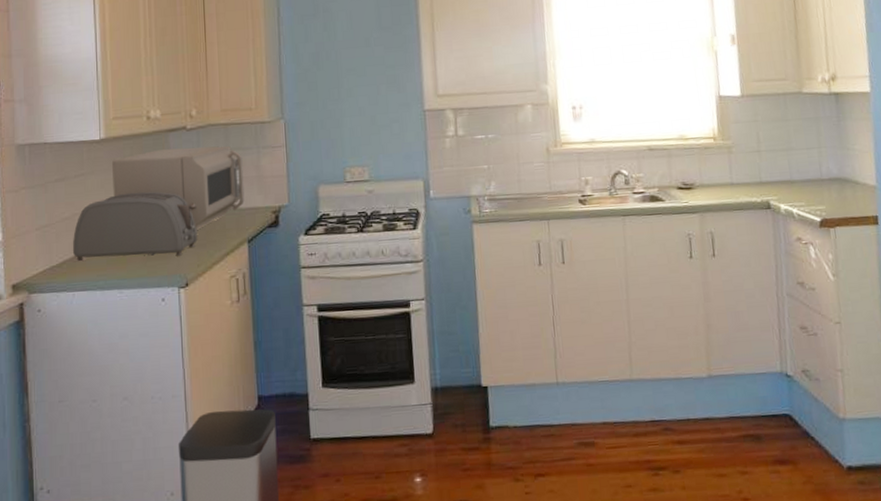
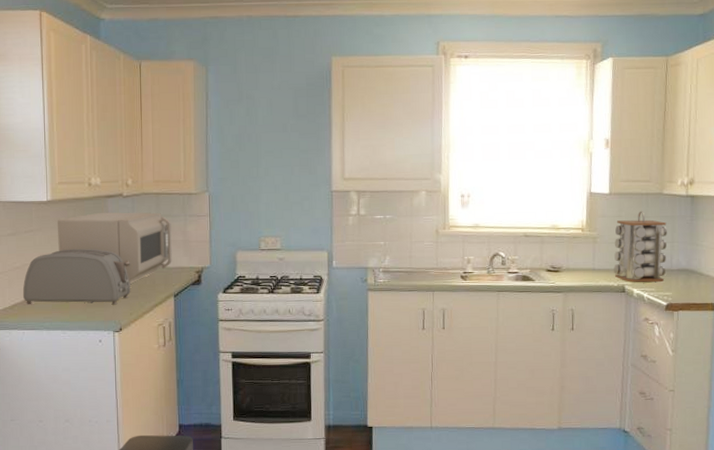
spice rack: none [752,113,816,198] -> present [614,211,667,283]

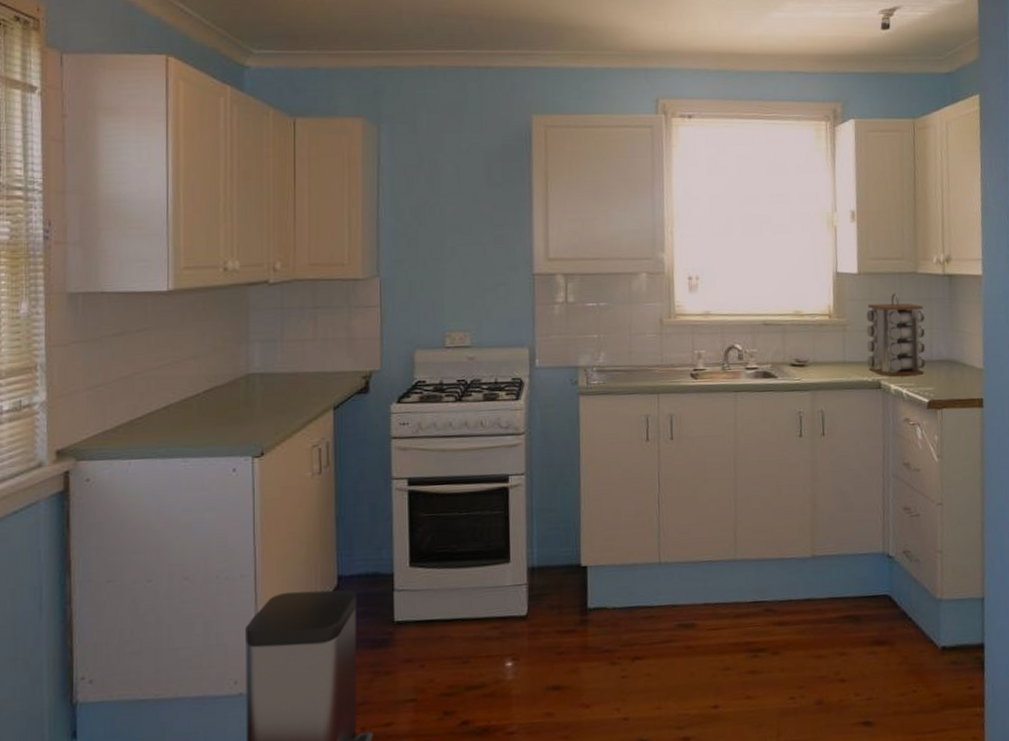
toaster: present [22,248,131,305] -> none [130,350,276,425]
microwave: present [58,212,172,284] -> none [181,303,332,394]

